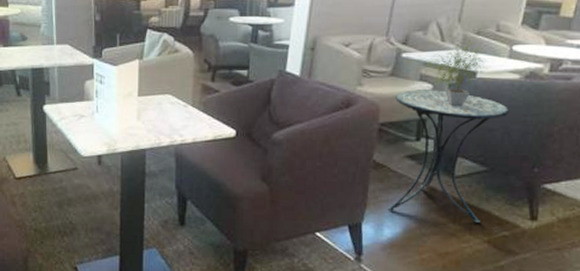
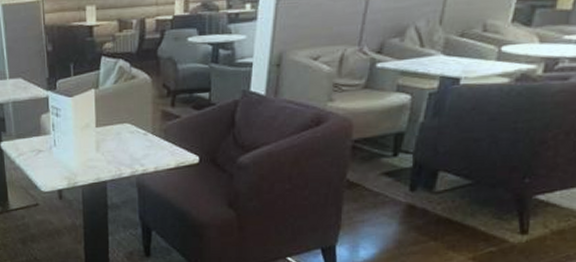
side table: present [389,89,510,223] -> none [364,100,498,239]
potted plant: present [427,39,487,107] -> none [405,42,472,118]

